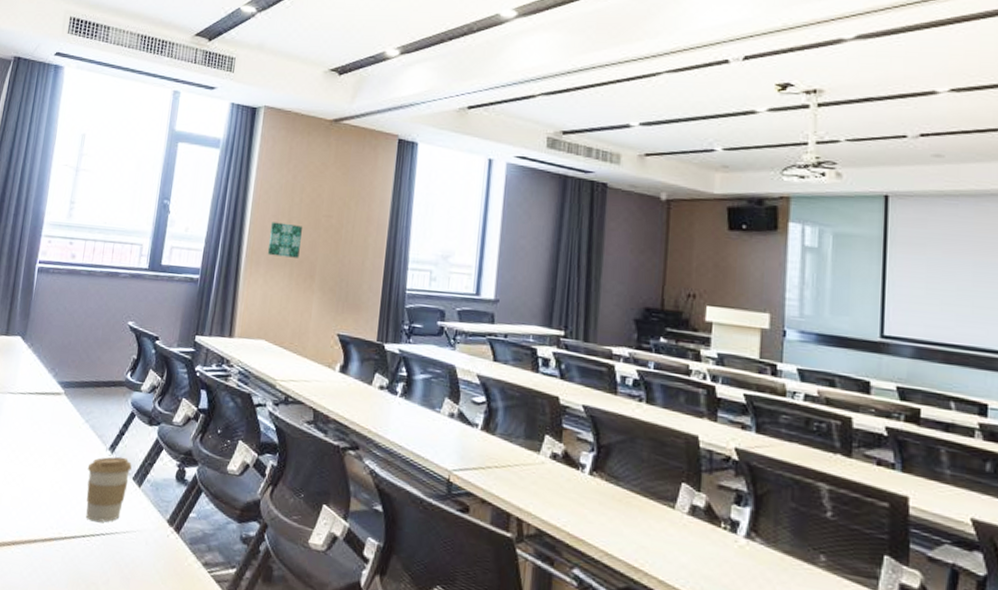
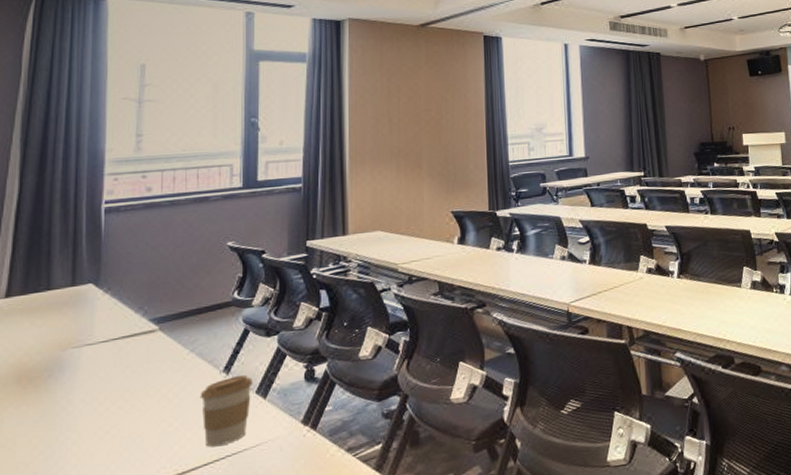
wall art: present [267,222,302,258] -> none [371,122,404,154]

